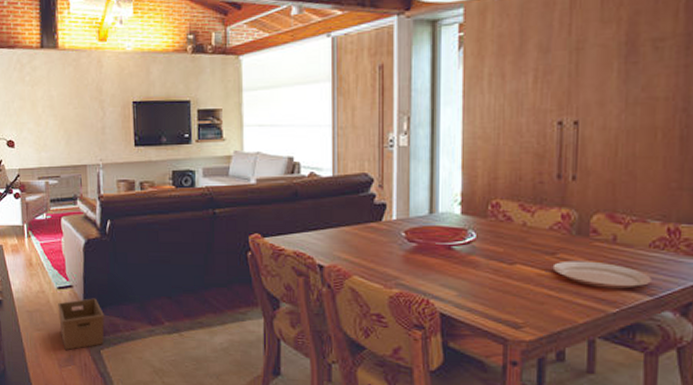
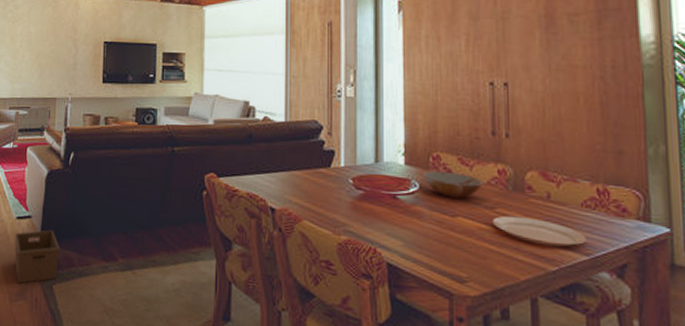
bowl: none [480,219,544,246] -> present [422,170,483,199]

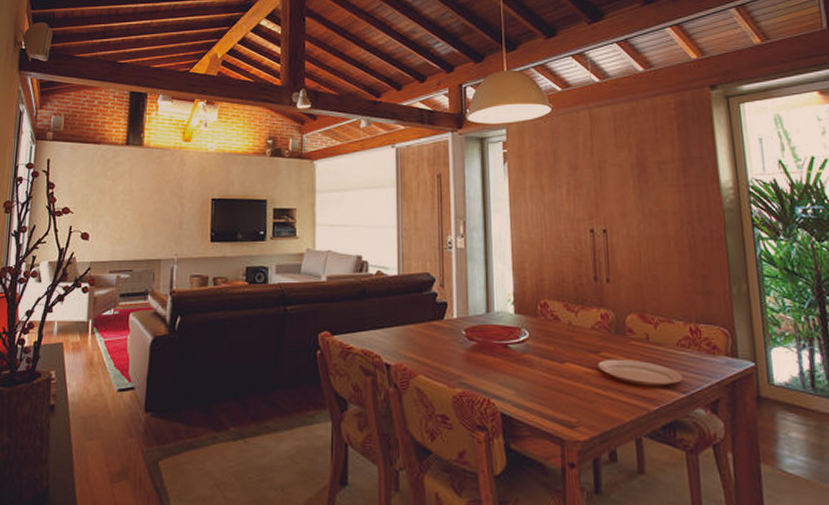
hamper: present [14,230,60,284] -> none [115,401,166,463]
bowl: present [422,170,483,199] -> none [531,318,588,344]

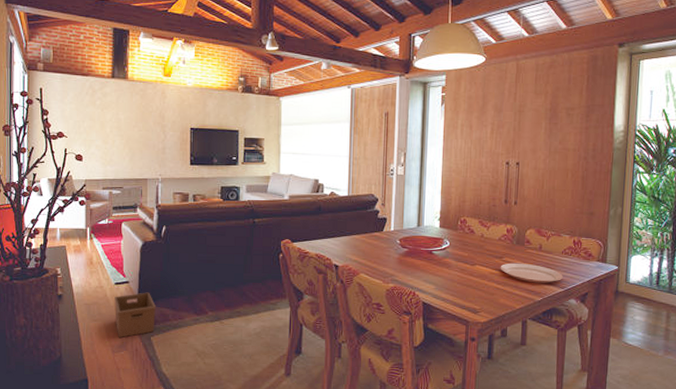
hamper: none [115,401,166,463] -> present [114,292,156,338]

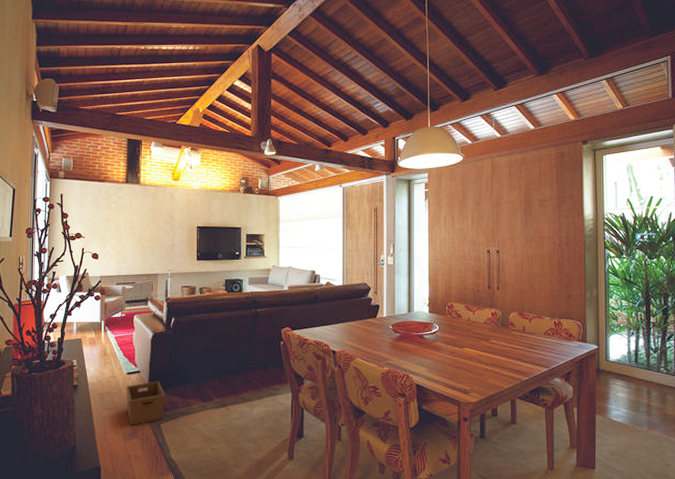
plate: present [500,263,563,283] -> none [487,344,547,363]

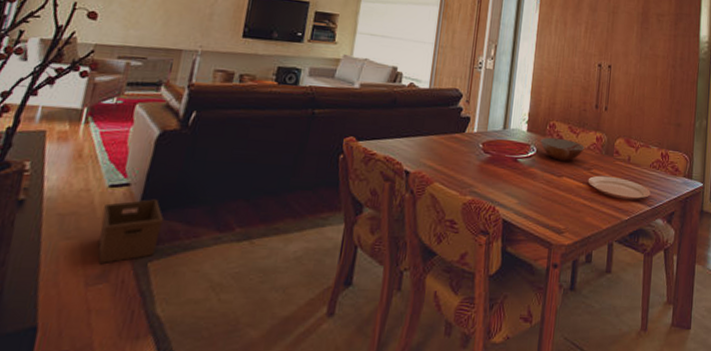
bowl: none [441,316,481,334] -> present [540,137,585,161]
plate: none [487,344,547,363] -> present [587,175,651,200]

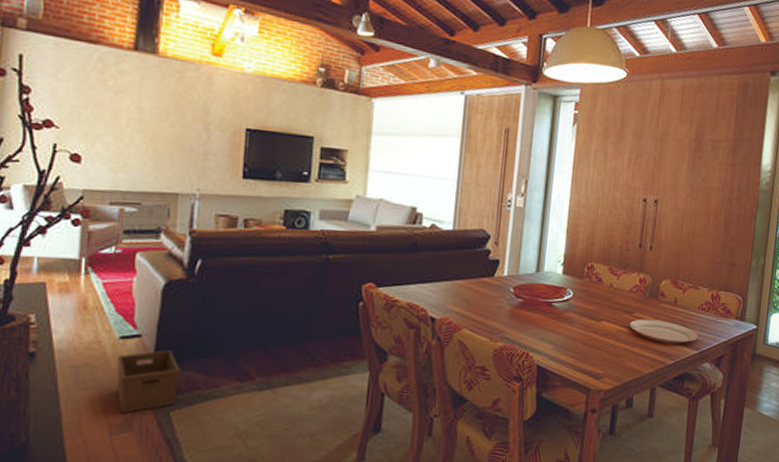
bowl: present [540,137,585,161] -> none [577,279,626,305]

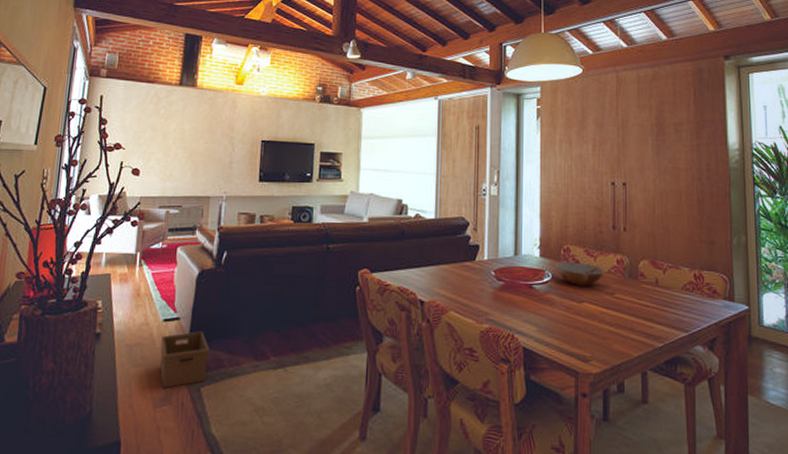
bowl: none [577,279,626,305] -> present [554,261,604,286]
plate: present [629,319,698,344] -> none [611,300,685,326]

